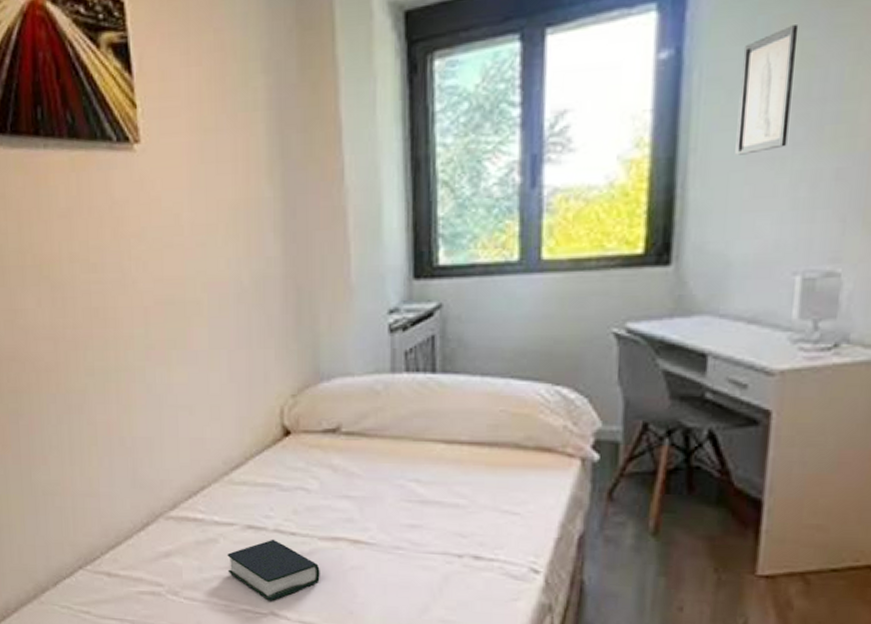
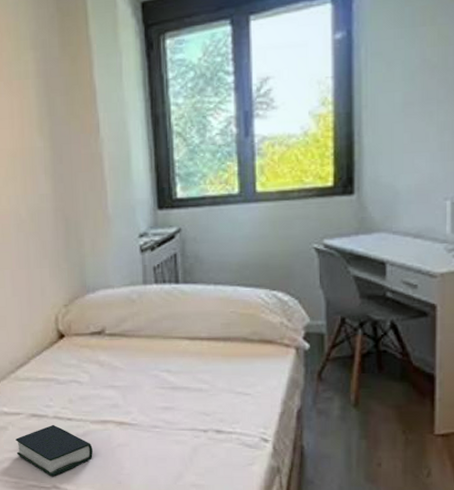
wall art: present [735,25,799,155] -> none [396,14,435,110]

